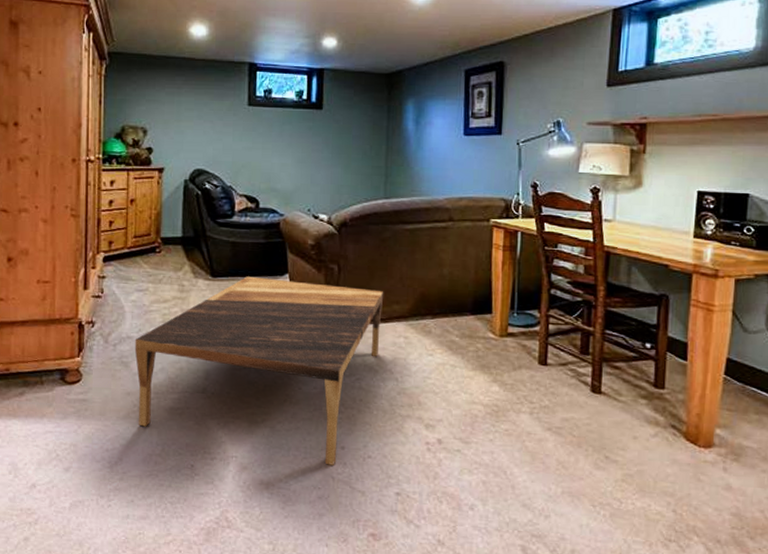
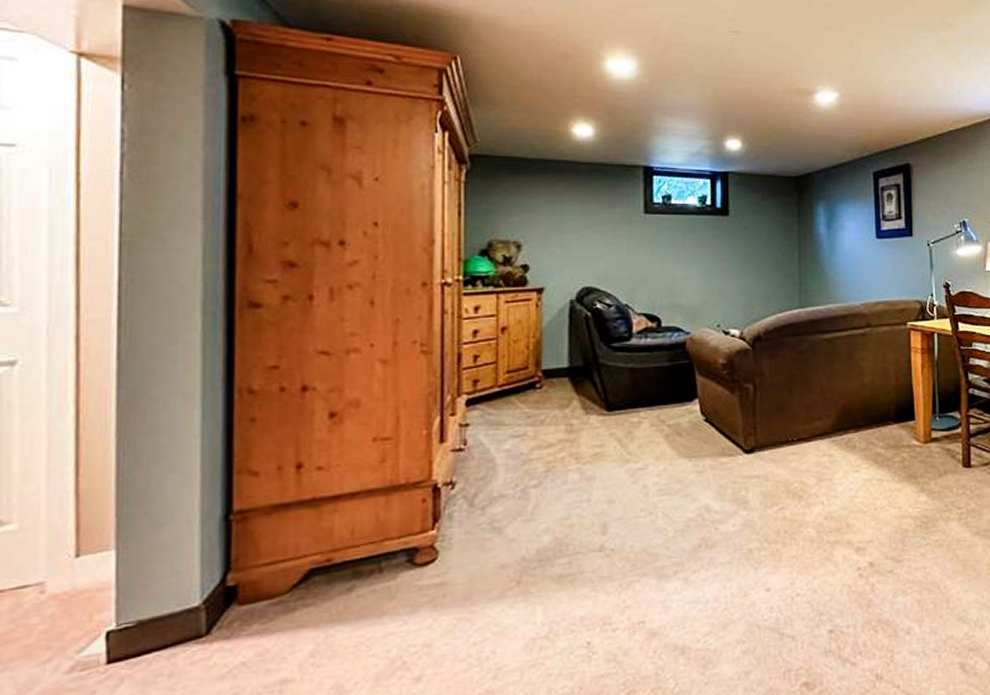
coffee table: present [134,276,384,466] -> none [510,405,805,613]

